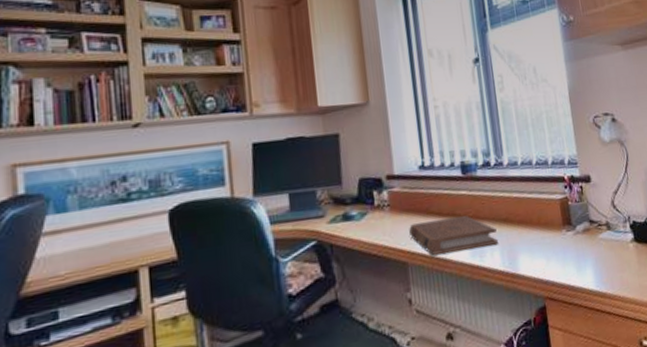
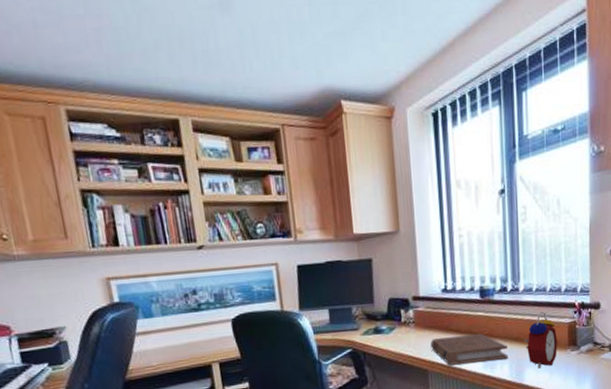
alarm clock: none [513,187,552,254] -> present [523,311,558,368]

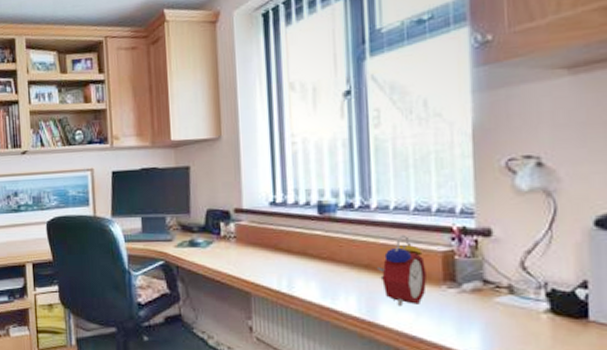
book: present [431,334,508,365] -> none [255,256,355,290]

